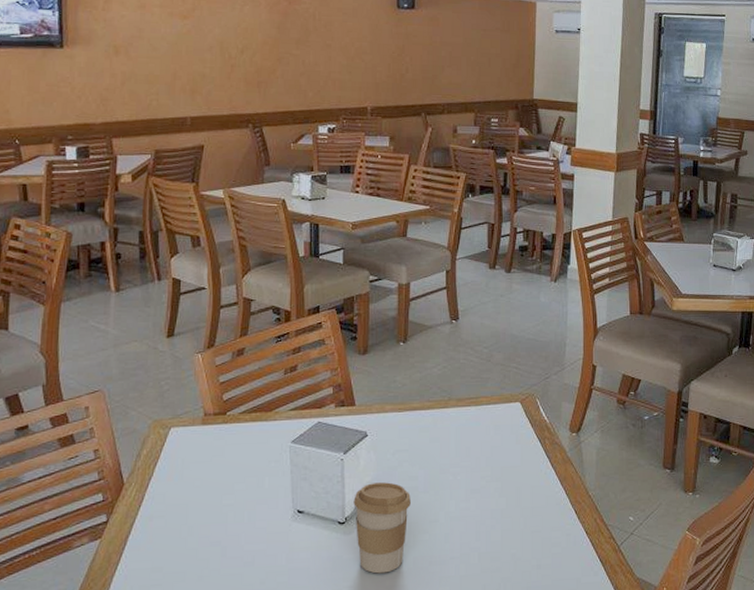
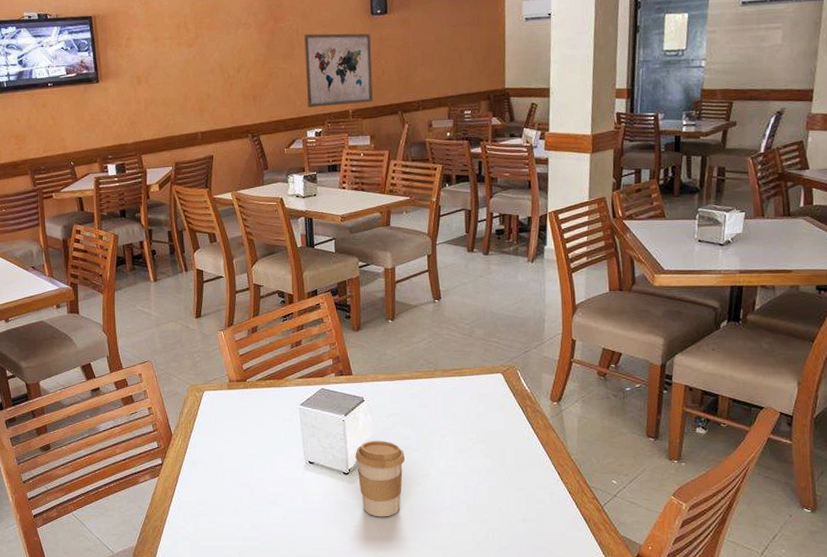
wall art: none [320,20,396,101] -> present [304,33,373,107]

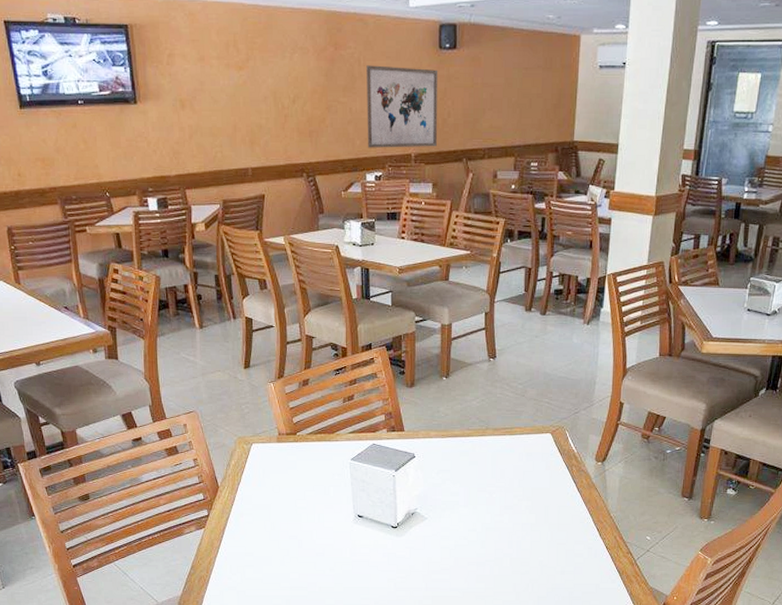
coffee cup: present [355,441,405,517] -> none [404,496,452,569]

